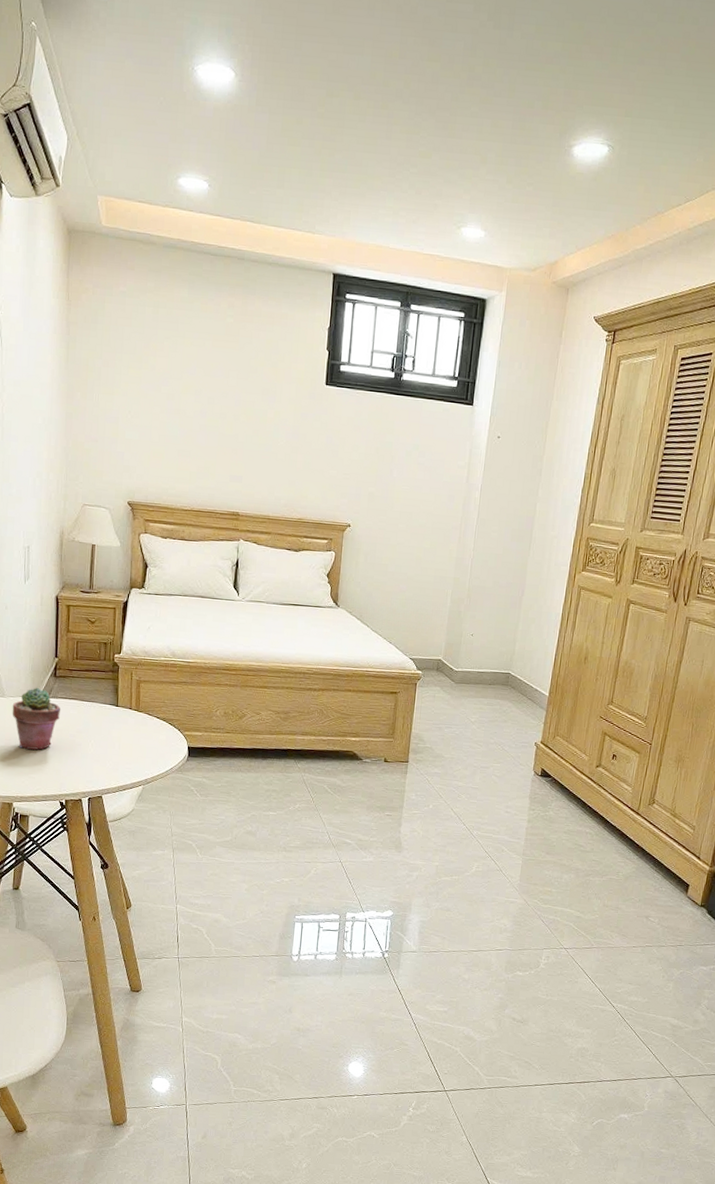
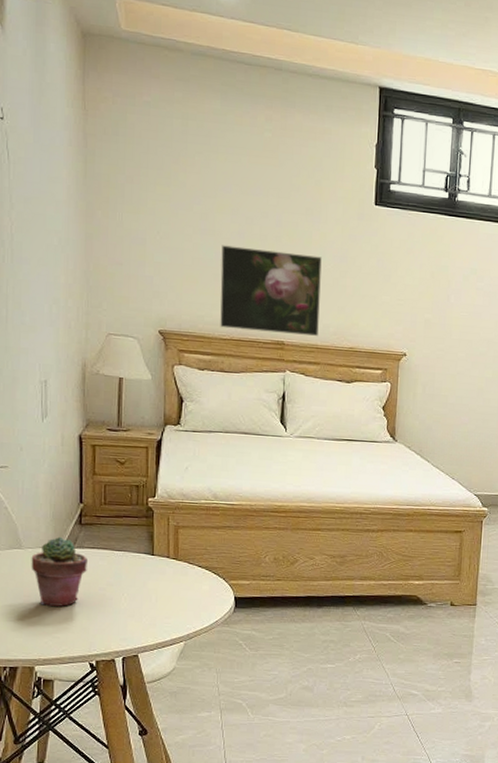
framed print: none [182,423,276,509] -> present [220,245,322,337]

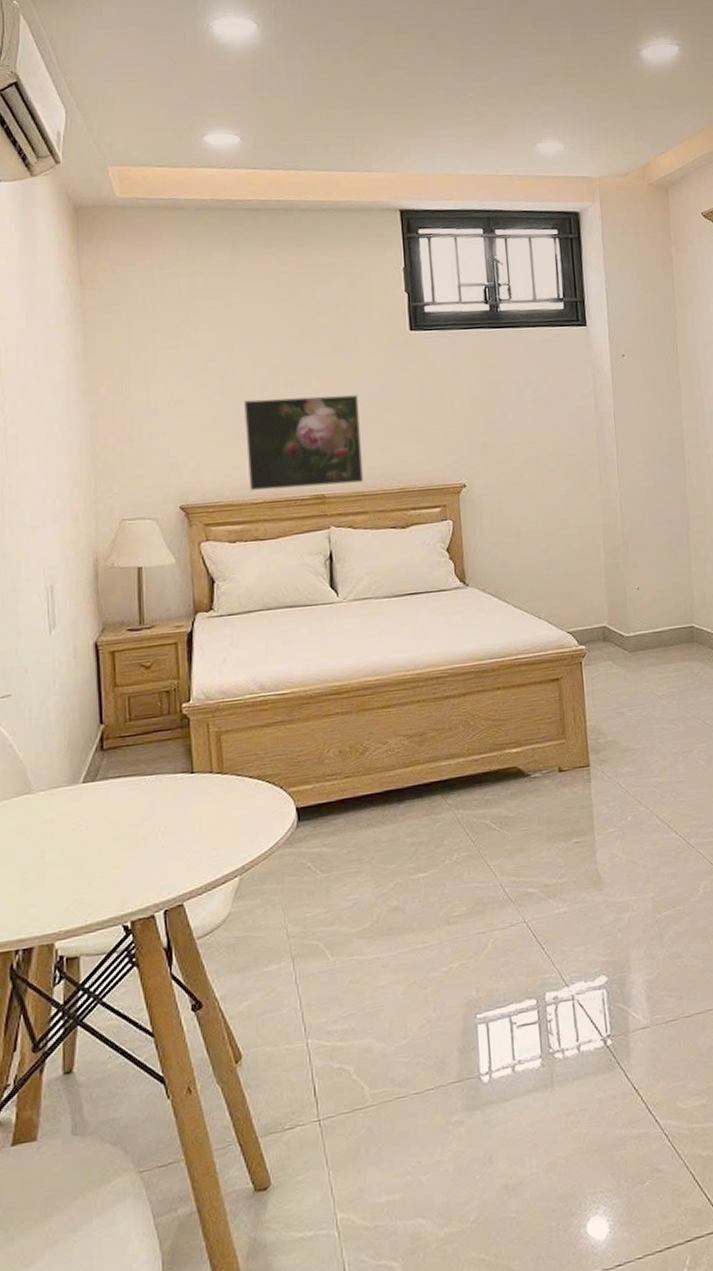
potted succulent: present [31,536,87,607] -> none [44,769,113,861]

